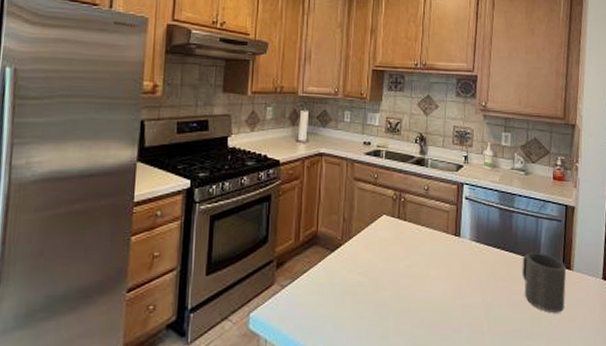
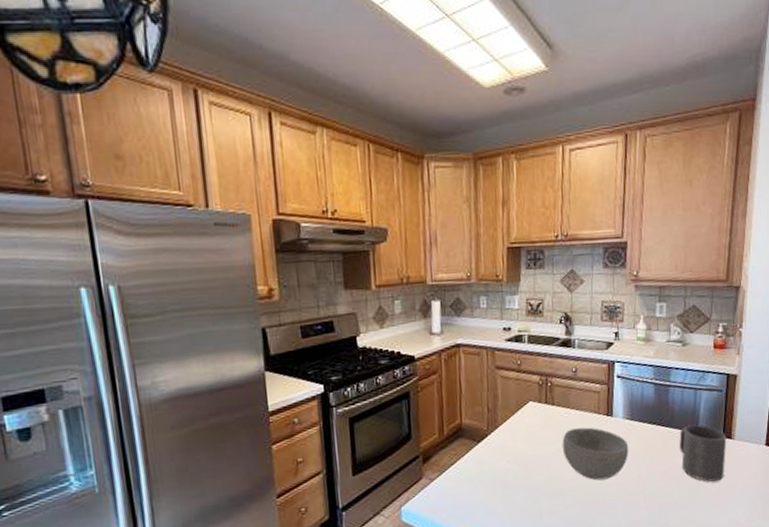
bowl: none [411,246,475,302] -> present [562,427,629,481]

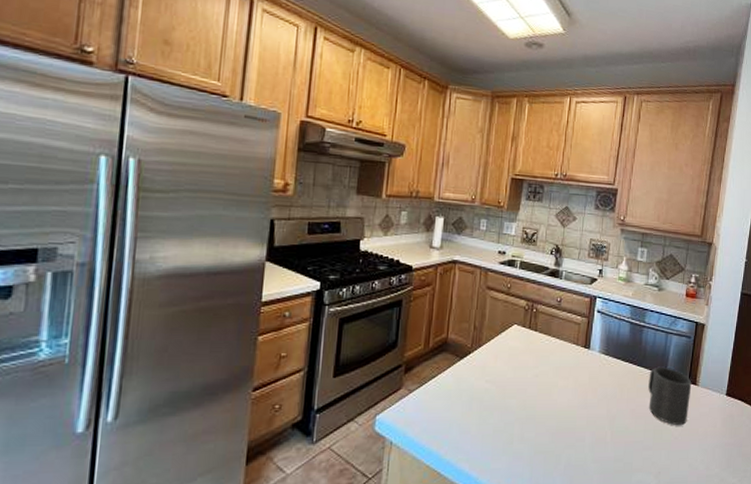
bowl: present [562,427,629,481] -> none [539,357,602,411]

